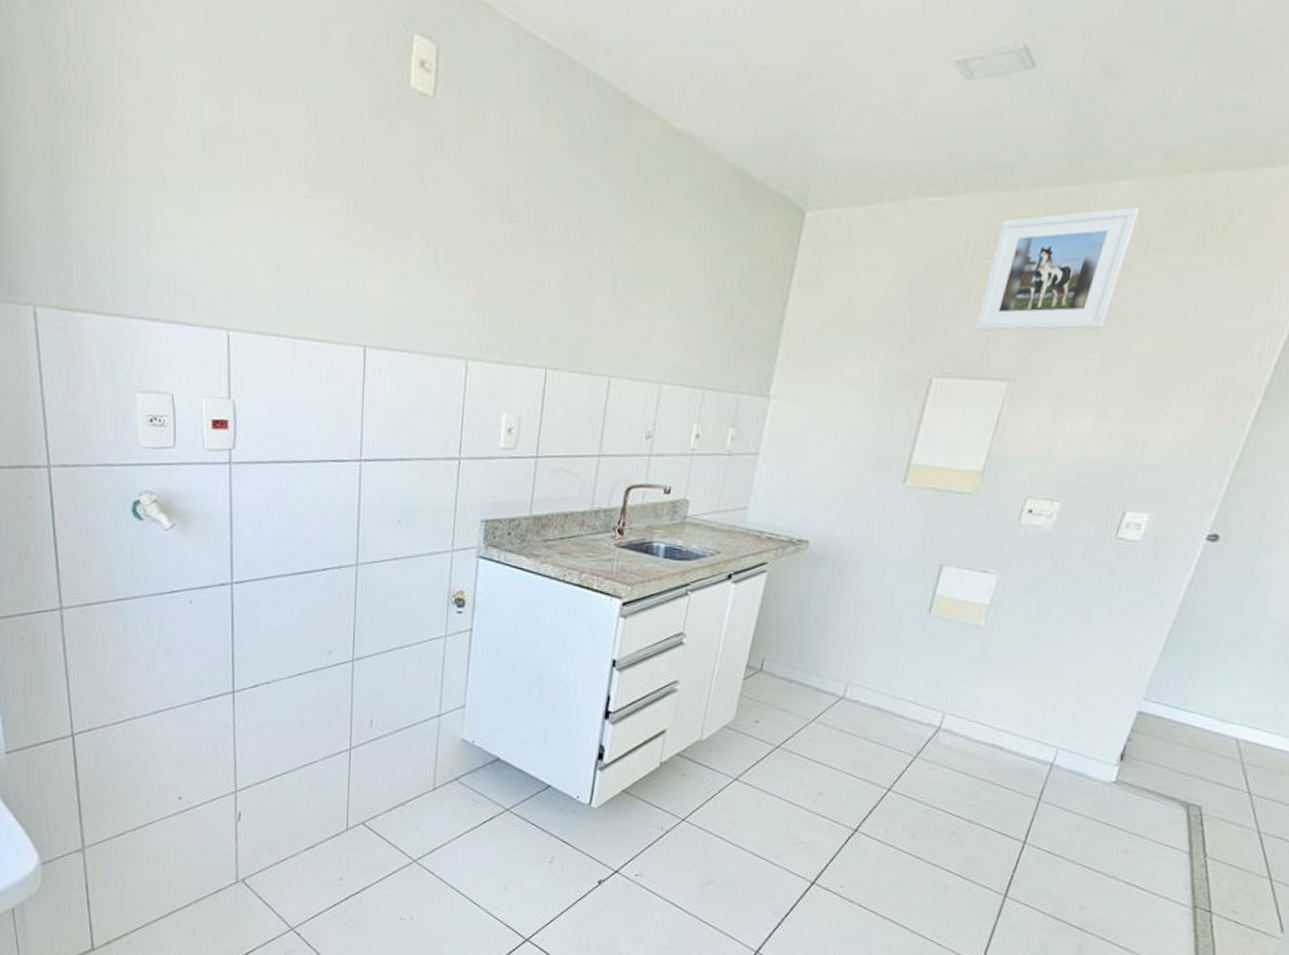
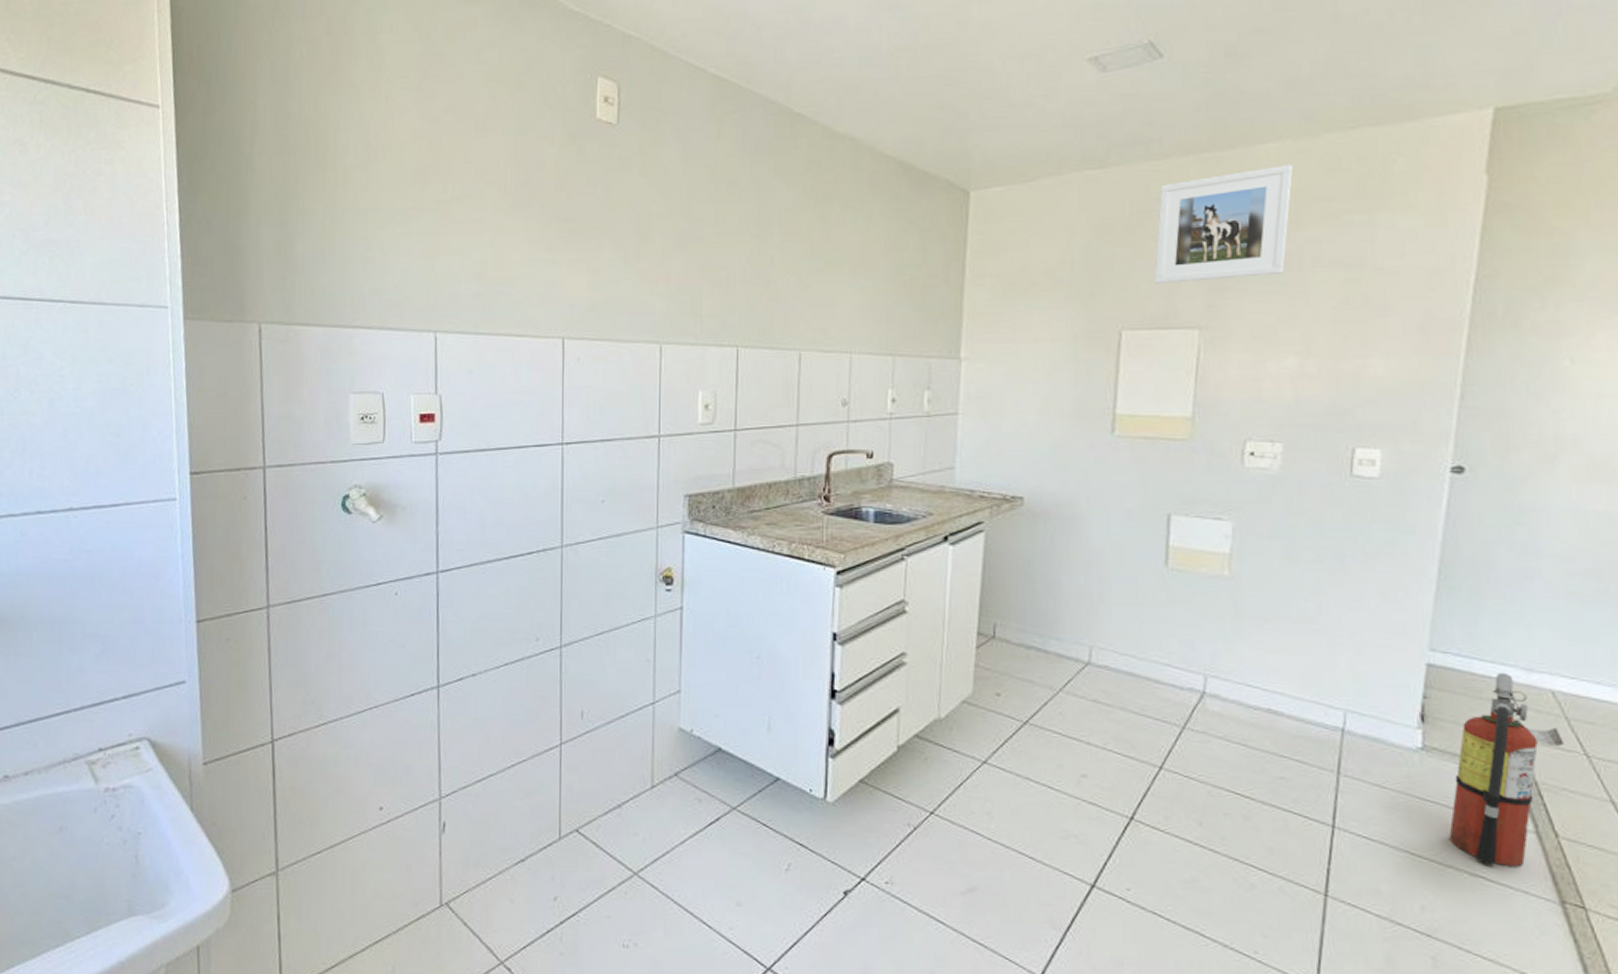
fire extinguisher: none [1117,721,1234,879] -> present [1449,672,1564,866]

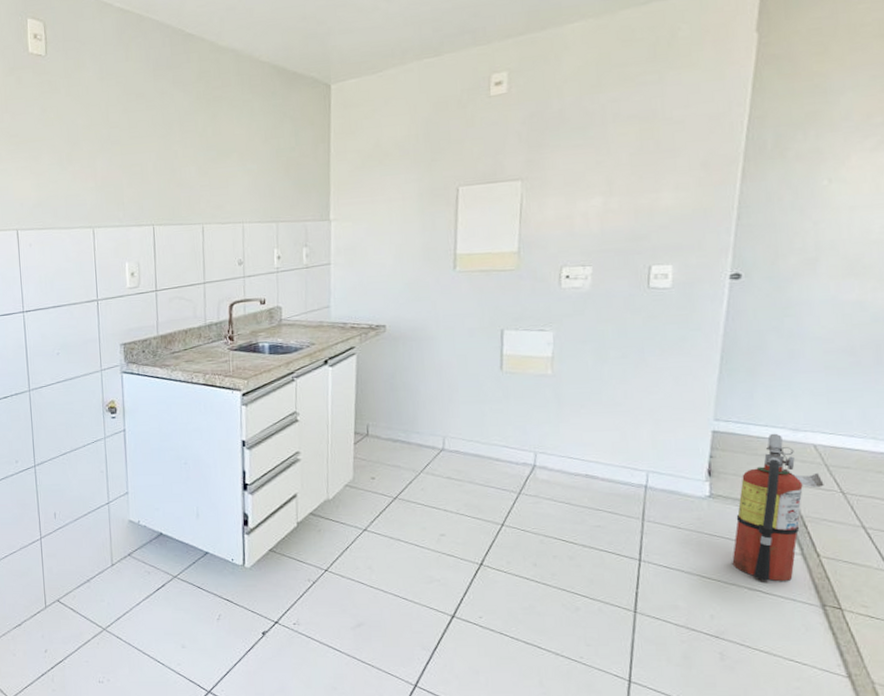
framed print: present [1154,164,1294,284] -> none [483,38,595,147]

